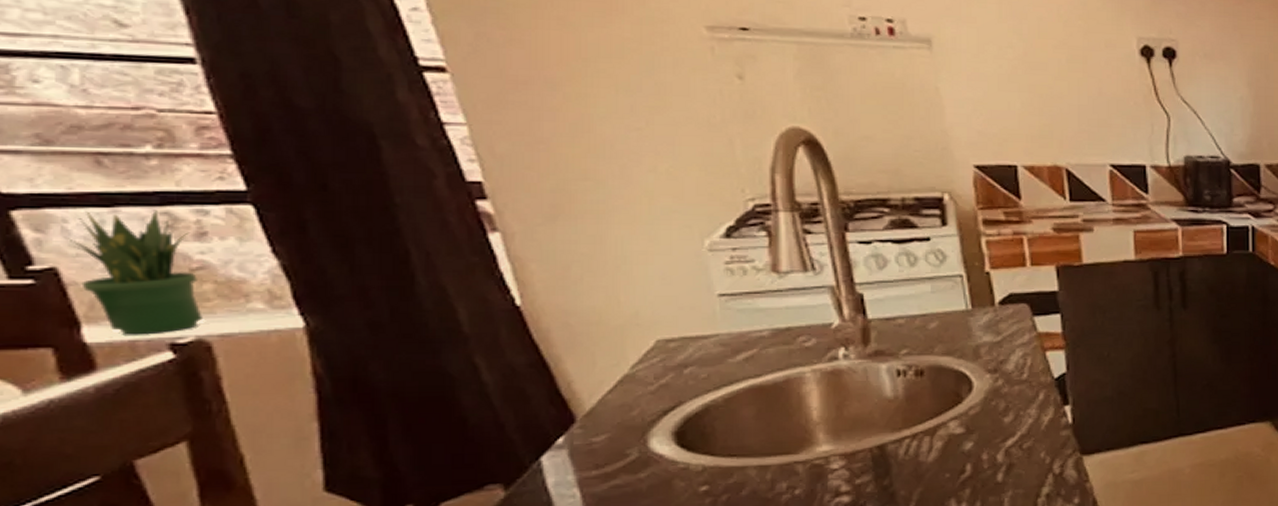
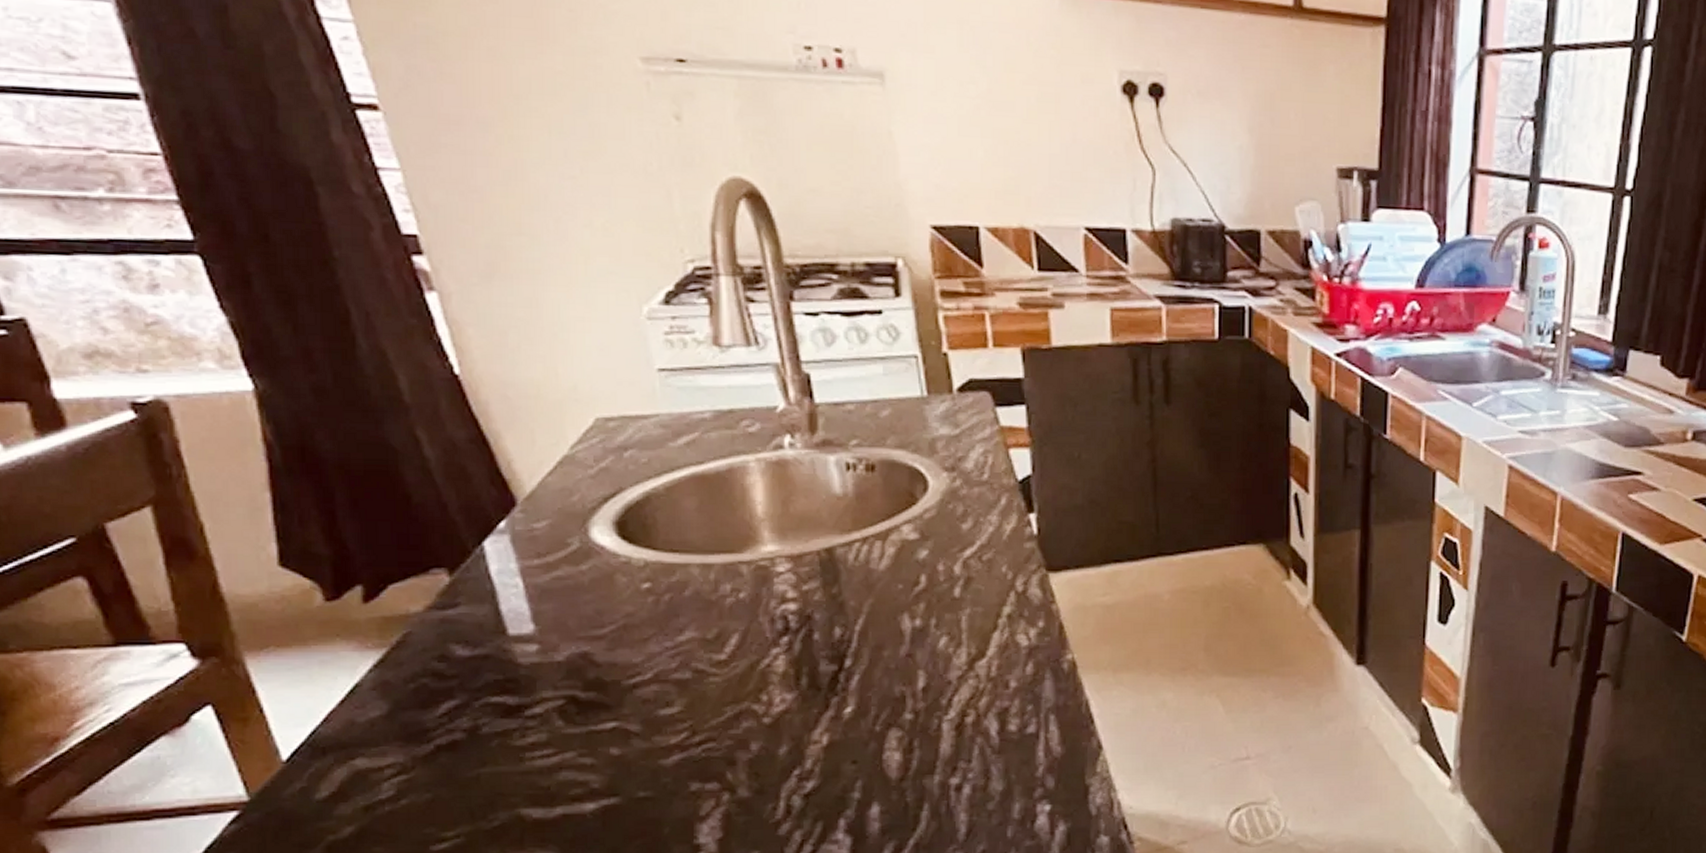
planter: present [64,209,202,334] -> none [31,258,159,391]

